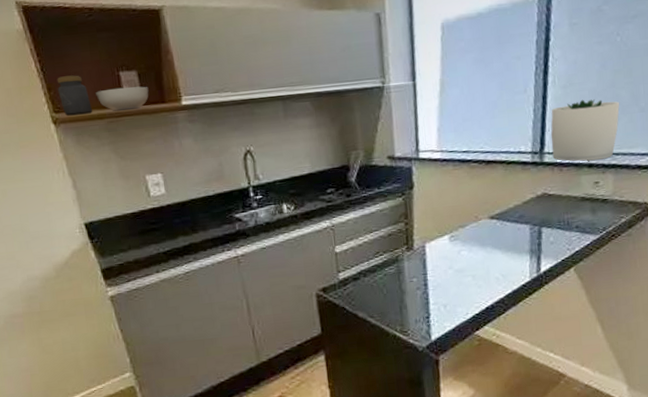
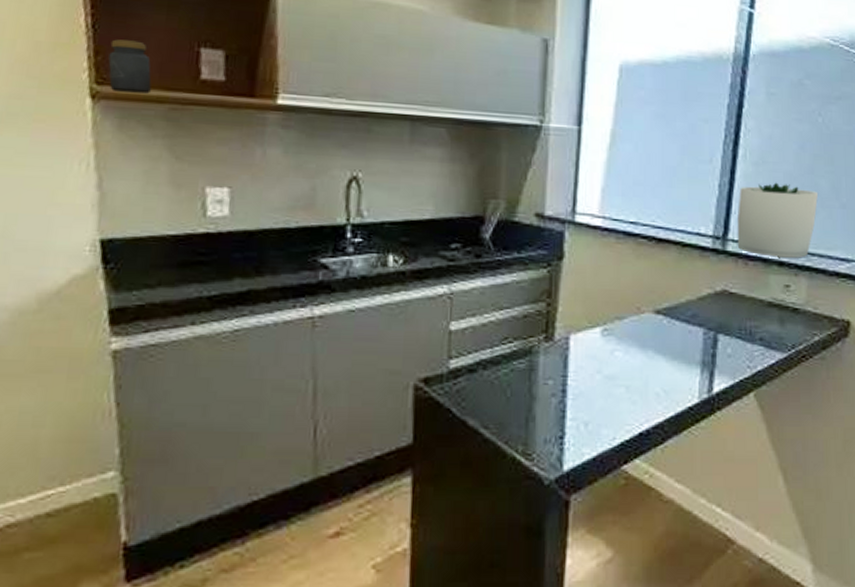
bowl: present [95,86,149,112] -> none [159,66,236,100]

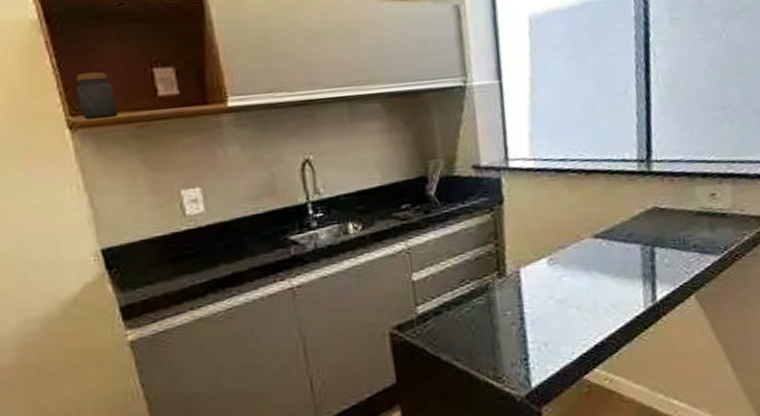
planter: present [737,182,819,258] -> none [656,100,732,171]

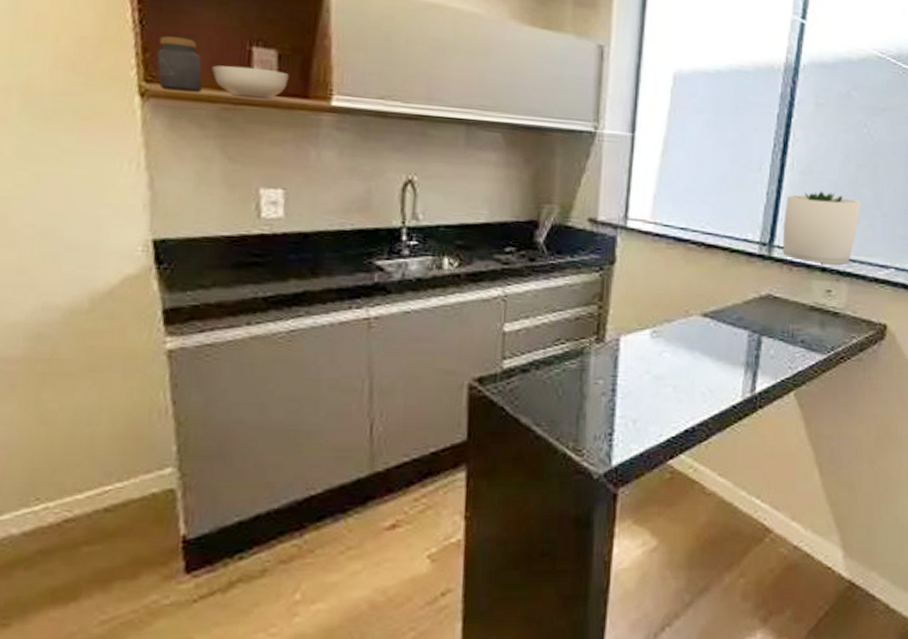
bowl: none [122,85,188,115] -> present [210,65,289,100]
planter: none [656,100,732,171] -> present [782,191,862,265]

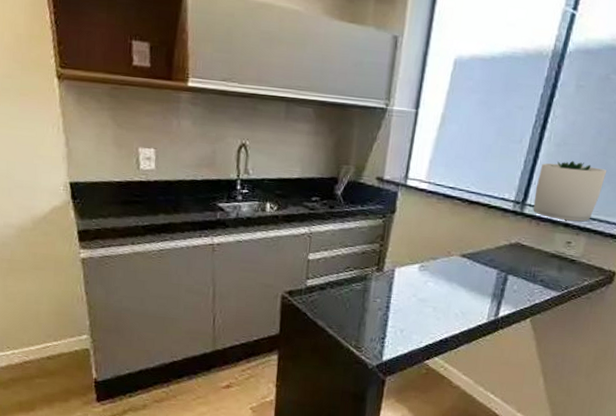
jar: present [157,36,202,93] -> none [68,33,99,76]
bowl: present [210,65,289,100] -> none [104,55,158,82]

